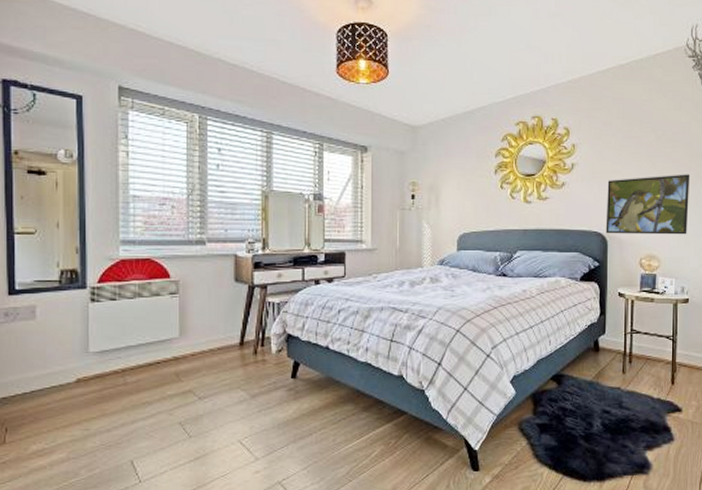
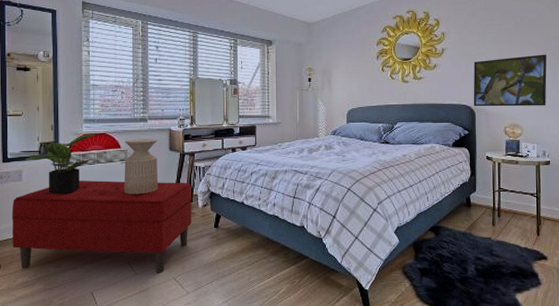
bench: none [21,319,264,436] -> present [12,180,193,274]
potted plant: none [37,259,141,337] -> present [23,133,99,195]
side table: none [174,266,220,338] -> present [124,138,159,195]

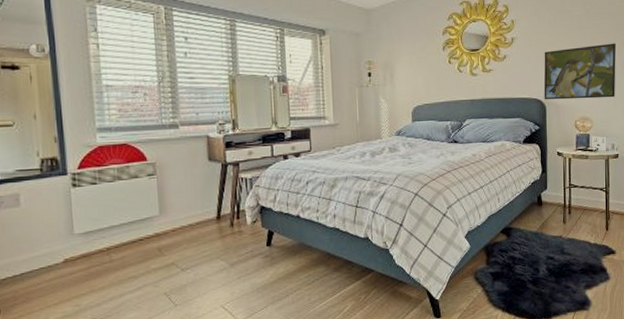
bench: present [12,180,193,274] -> none [9,197,240,312]
potted plant: present [23,133,99,195] -> none [19,144,118,221]
side table: present [124,138,159,195] -> none [150,147,198,215]

